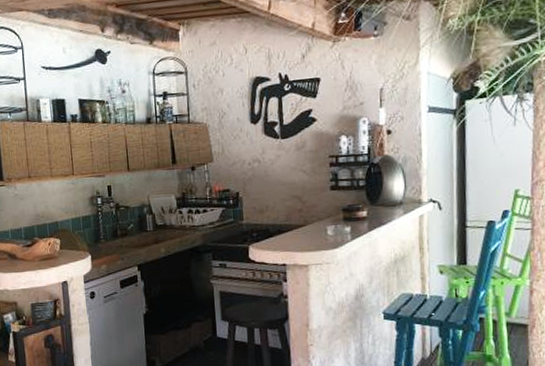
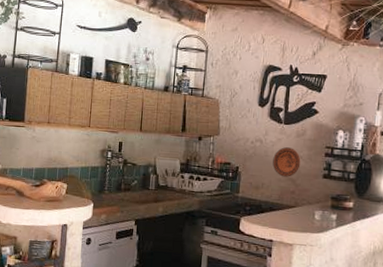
decorative plate: none [274,163,305,196] -> present [273,147,301,177]

